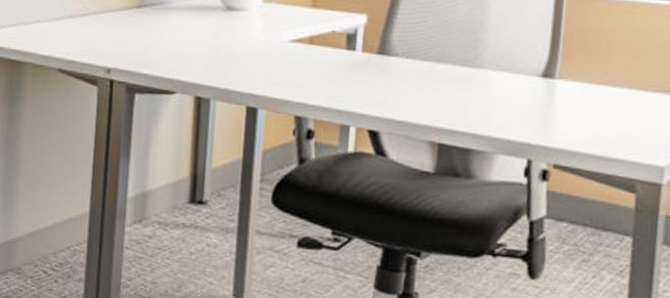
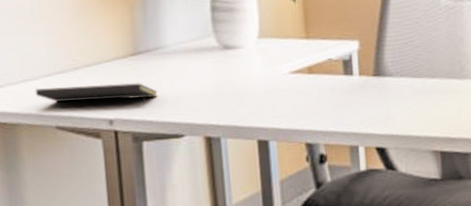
notepad: none [44,30,156,56] -> present [35,82,158,104]

